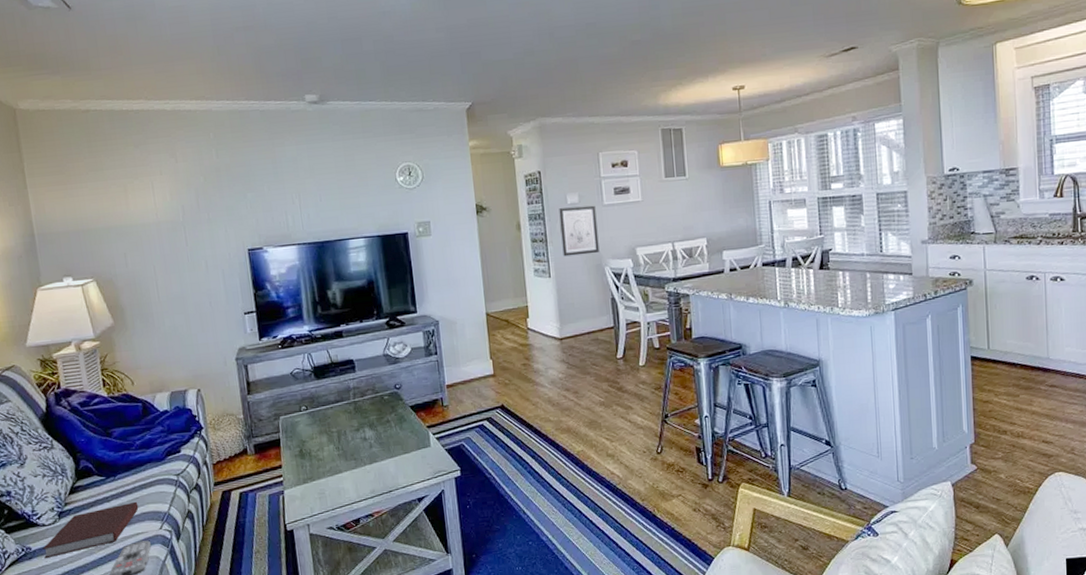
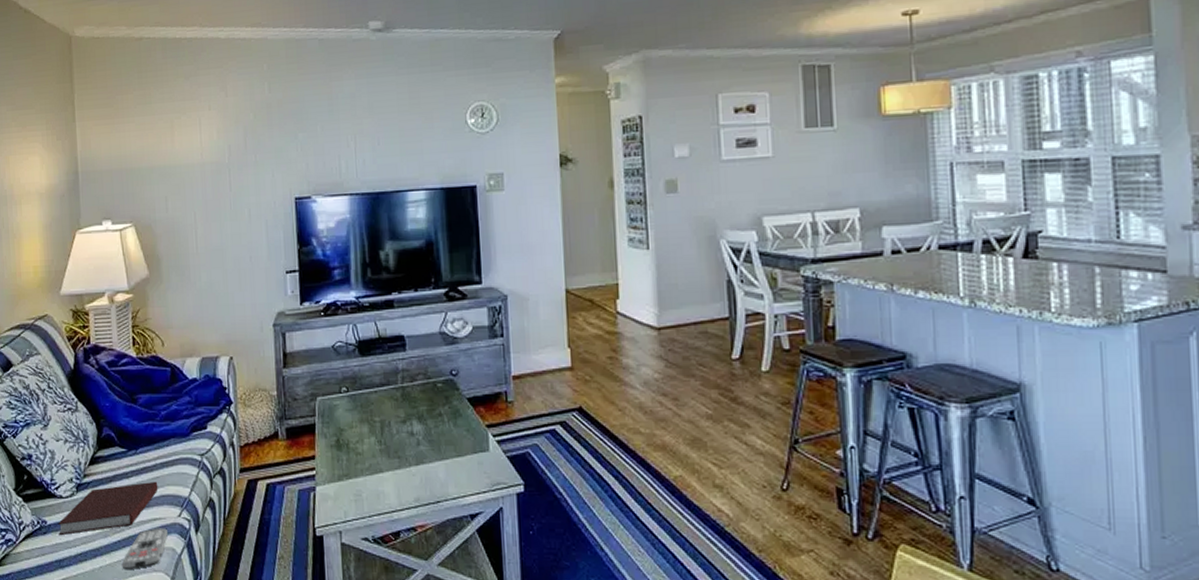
wall art: present [559,205,600,257] -> none [663,160,714,224]

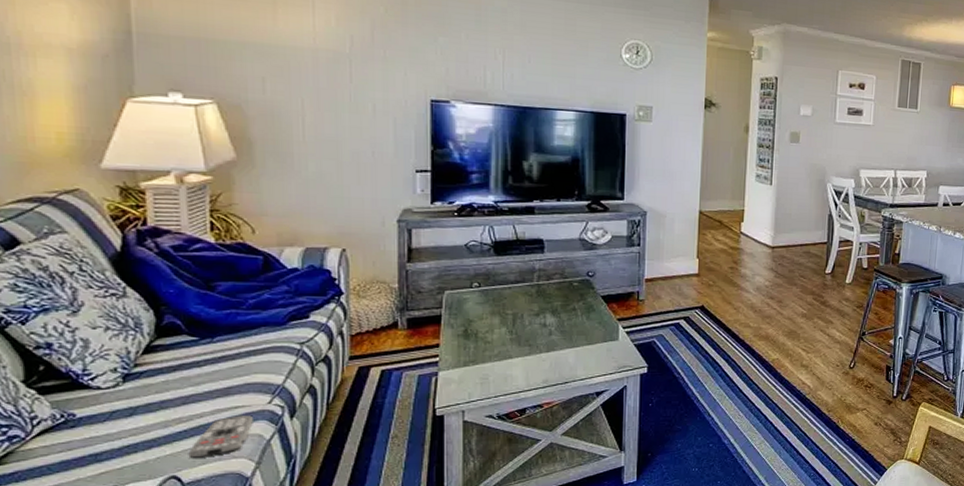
notebook: present [58,481,158,536] -> none [94,369,242,429]

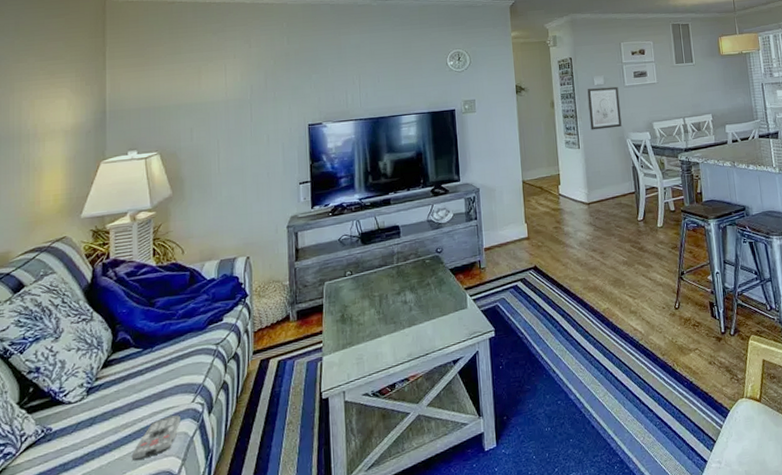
wall art: none [788,118,827,169] -> present [587,86,622,130]

